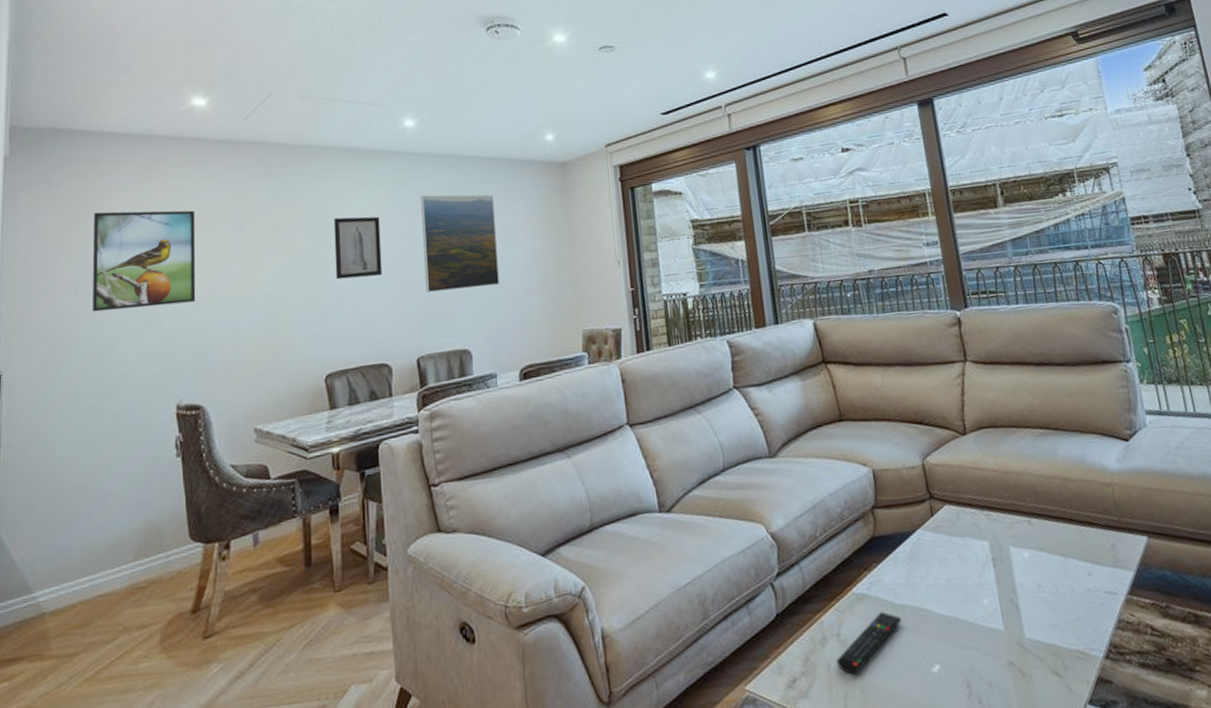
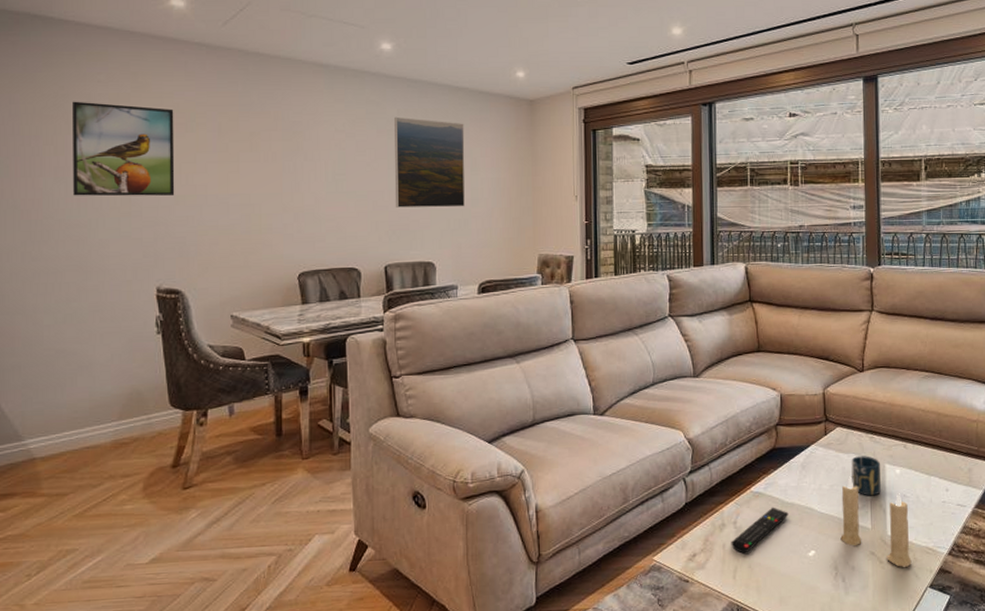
wall art: present [333,216,383,280] -> none [310,130,355,189]
candle: none [961,565,1061,679] -> present [840,476,912,567]
cup: none [967,538,1009,589] -> present [851,456,881,496]

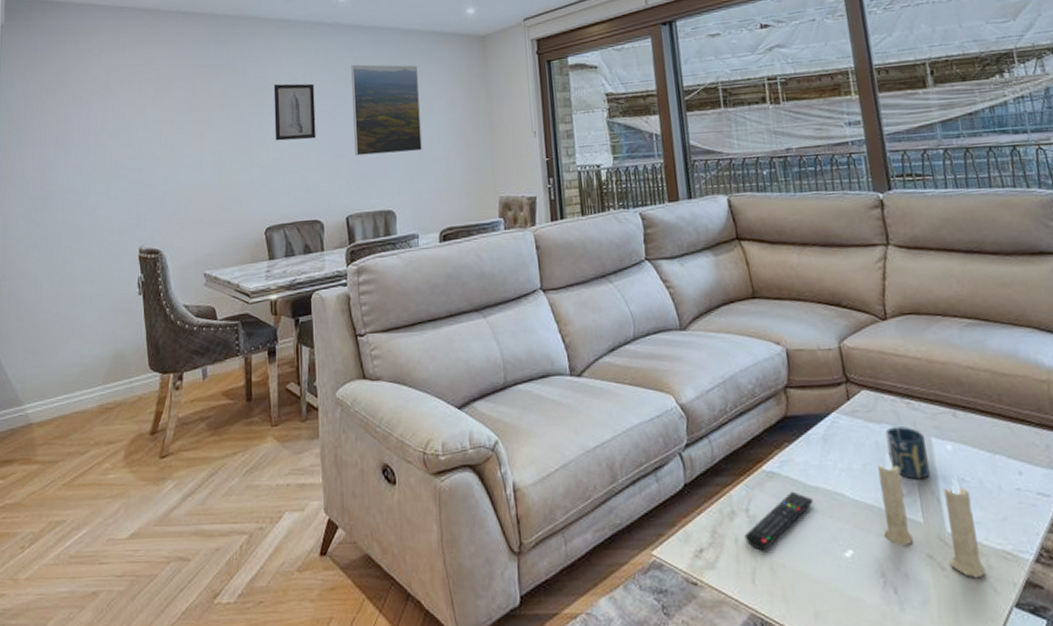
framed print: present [73,101,175,197] -> none [71,74,156,163]
wall art: none [310,130,355,189] -> present [273,83,316,141]

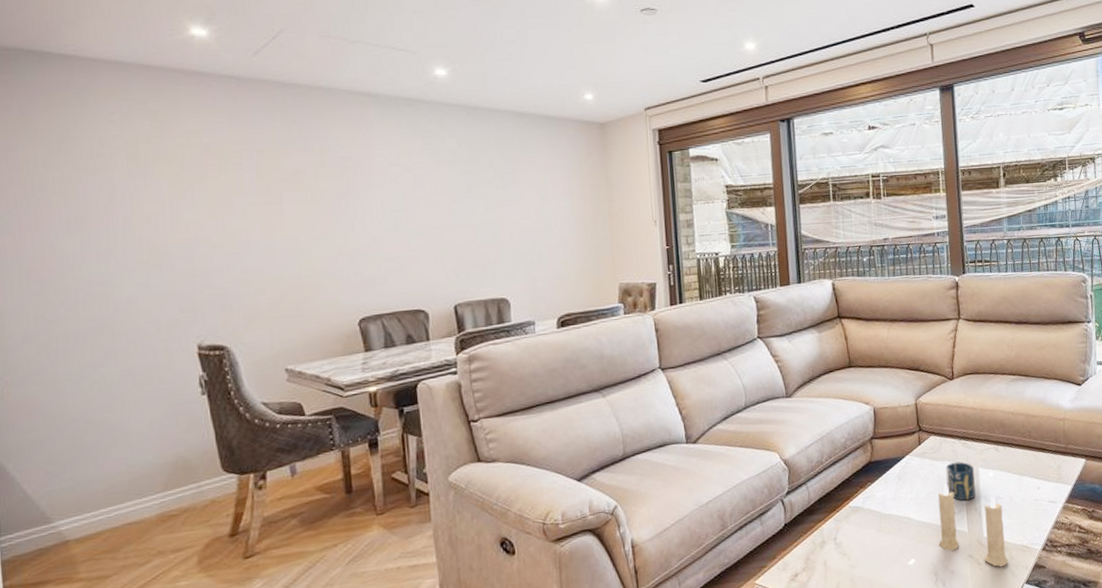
wall art: present [273,83,316,141] -> none [361,165,416,227]
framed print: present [351,64,423,156] -> none [455,147,539,243]
remote control: present [744,491,814,551] -> none [832,520,888,569]

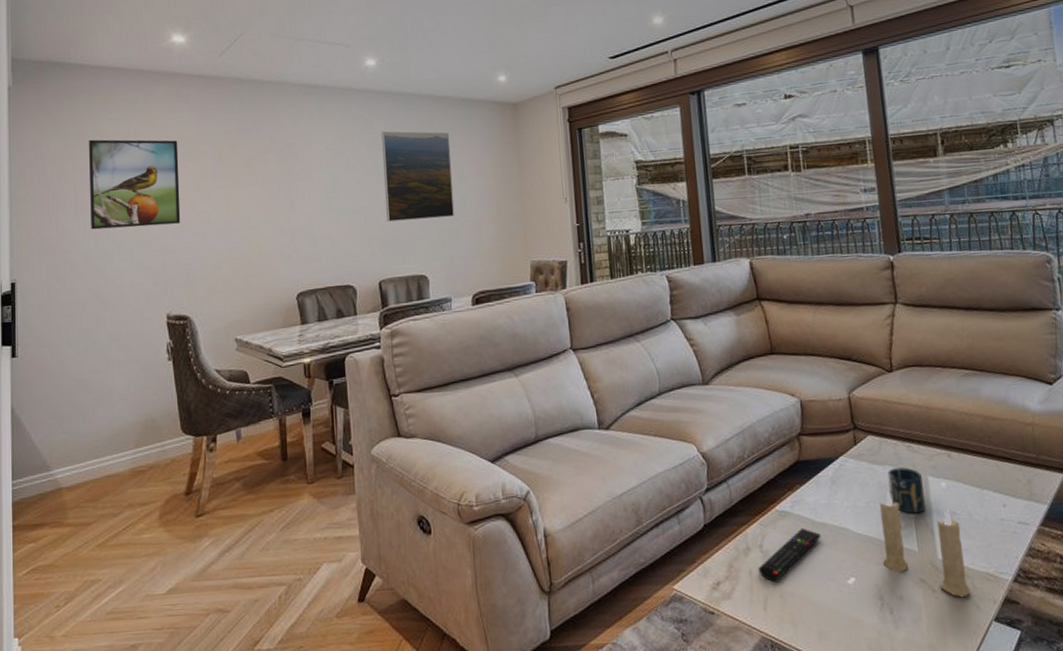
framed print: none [82,145,211,251] -> present [89,139,181,230]
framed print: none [455,147,539,243] -> present [382,131,455,222]
remote control: none [832,520,888,569] -> present [758,527,821,581]

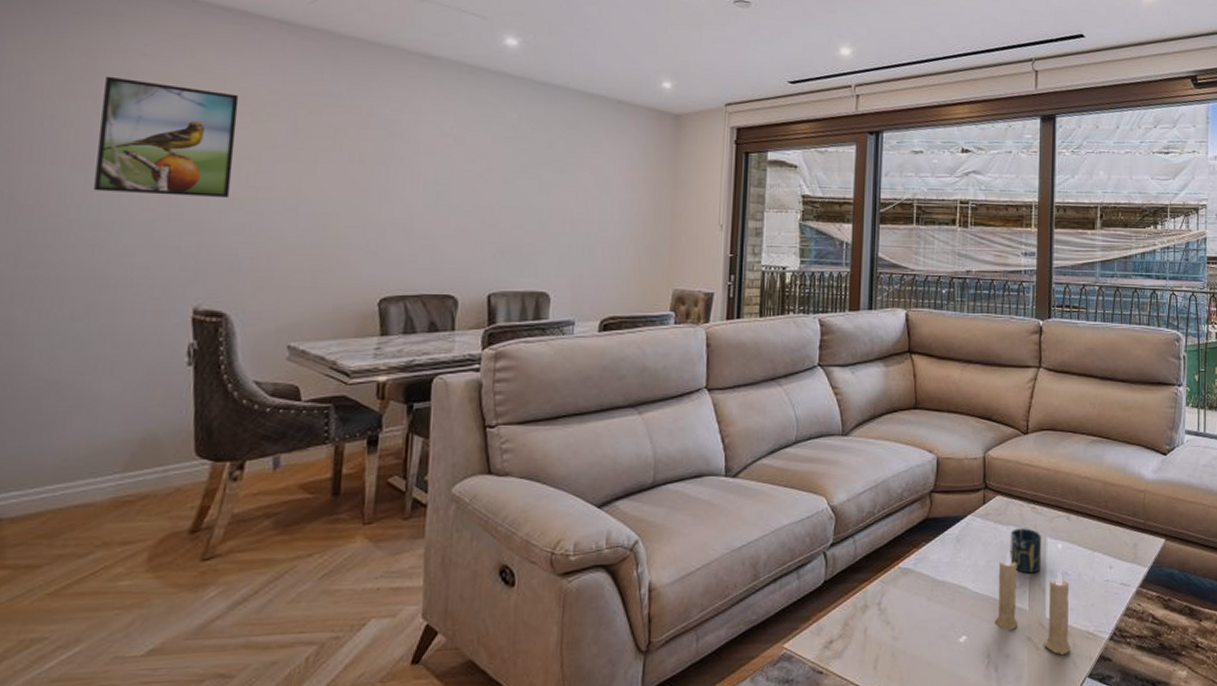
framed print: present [382,131,455,222] -> none [506,122,597,231]
remote control: present [758,527,821,581] -> none [873,585,940,640]

